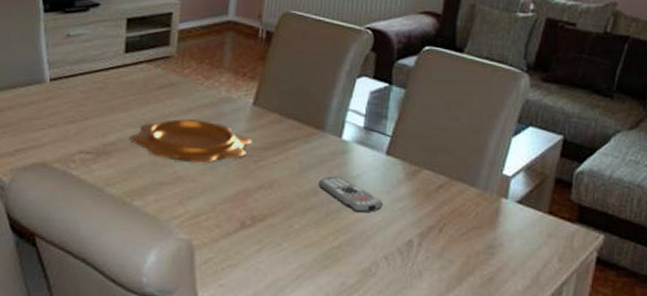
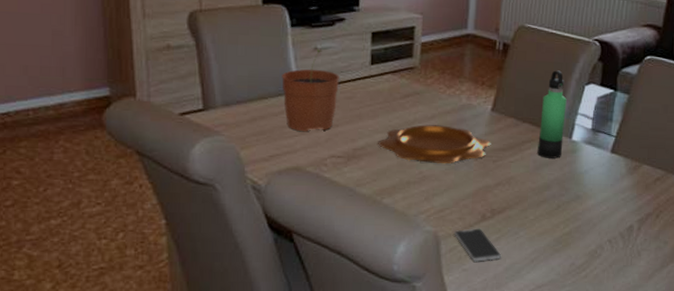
plant pot: none [32,36,92,125] -> present [282,49,339,132]
smartphone: none [210,237,263,277] -> present [454,228,502,262]
thermos bottle: none [303,61,336,160] -> present [537,70,567,159]
remote control: present [318,176,383,213] -> none [551,172,608,204]

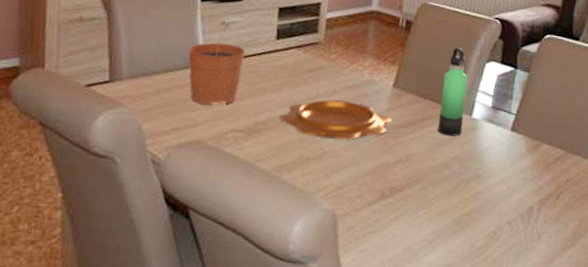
smartphone: present [454,228,502,262] -> none [352,207,400,242]

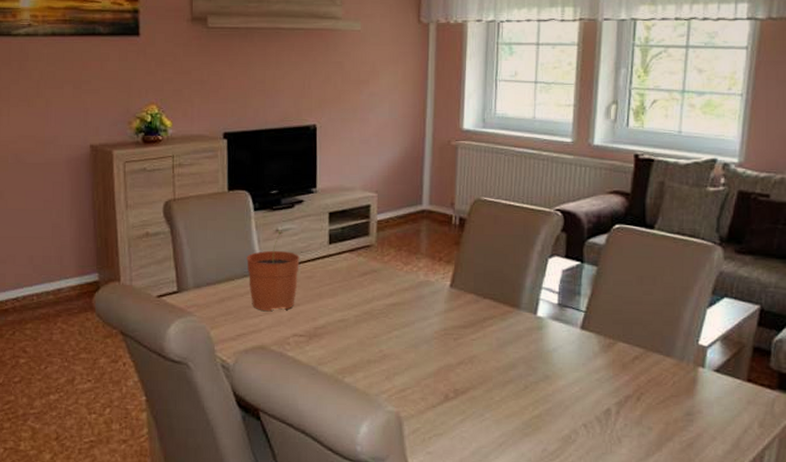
decorative bowl: present [279,100,392,140] -> none [338,302,451,342]
thermos bottle: present [438,47,468,136] -> none [500,243,529,336]

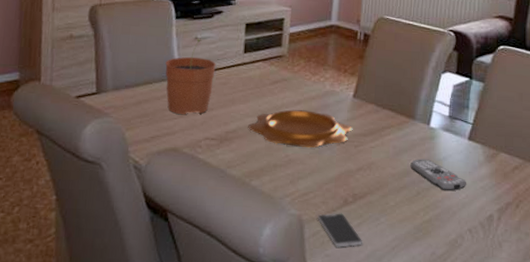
decorative bowl: none [338,302,451,342] -> present [248,109,353,148]
smartphone: none [416,409,467,445] -> present [317,213,363,247]
remote control: none [516,350,580,385] -> present [410,159,466,191]

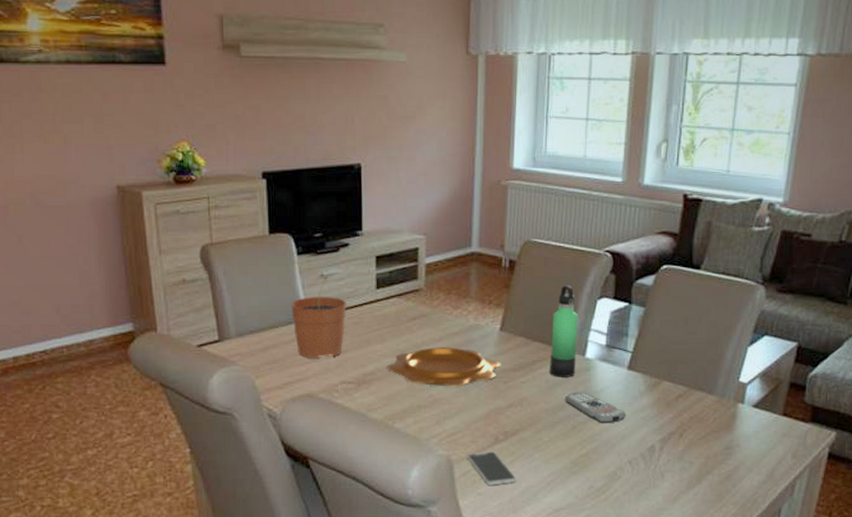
thermos bottle: none [397,59,424,145] -> present [550,285,578,377]

